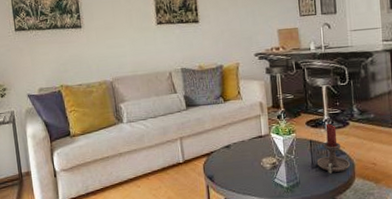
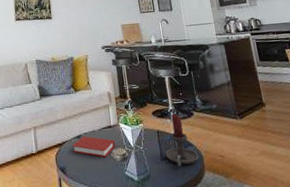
book: none [220,146,266,167] -> present [71,136,116,158]

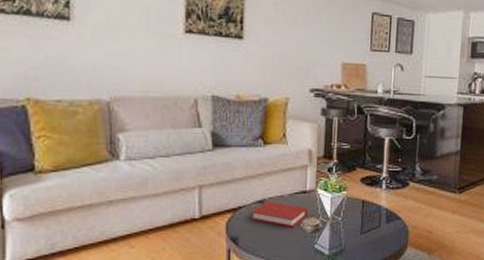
candle holder: present [165,114,198,166] -> none [366,183,404,241]

